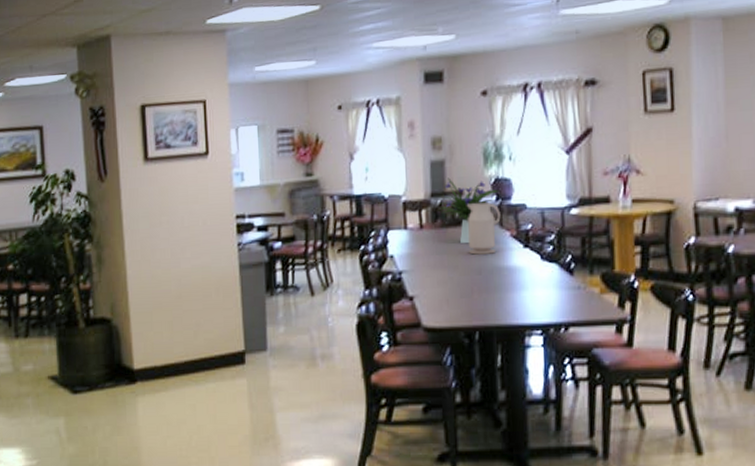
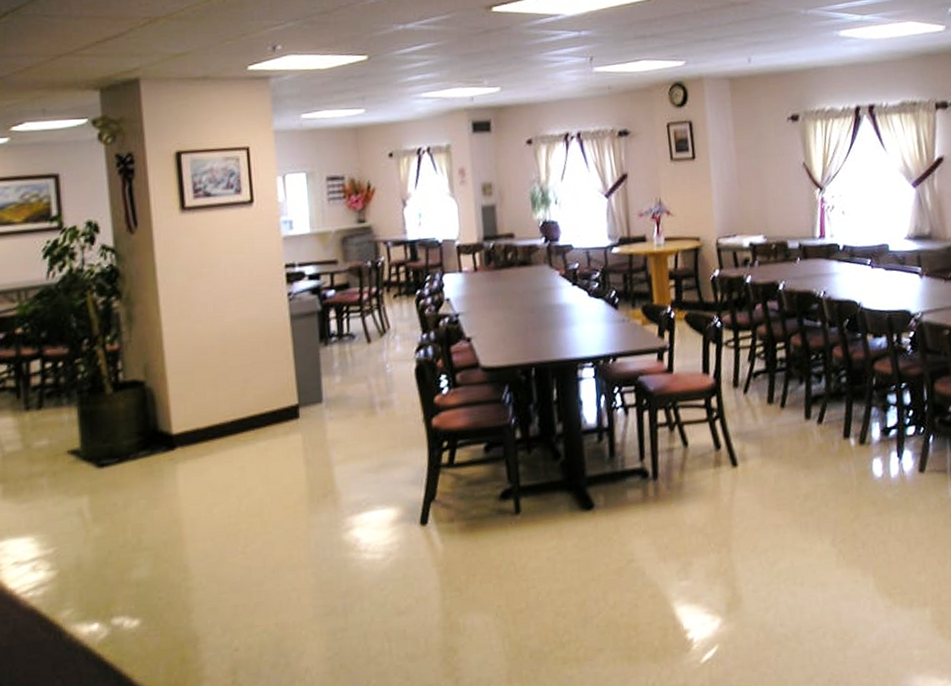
flower arrangement: present [438,177,500,244] -> none [490,221,548,285]
water jug: present [467,203,501,255] -> none [518,244,550,295]

